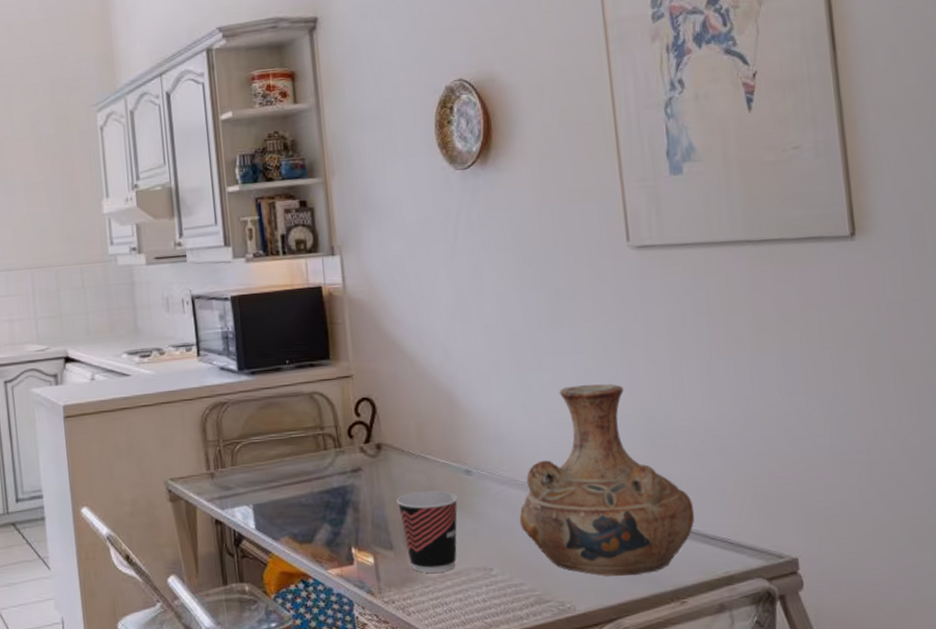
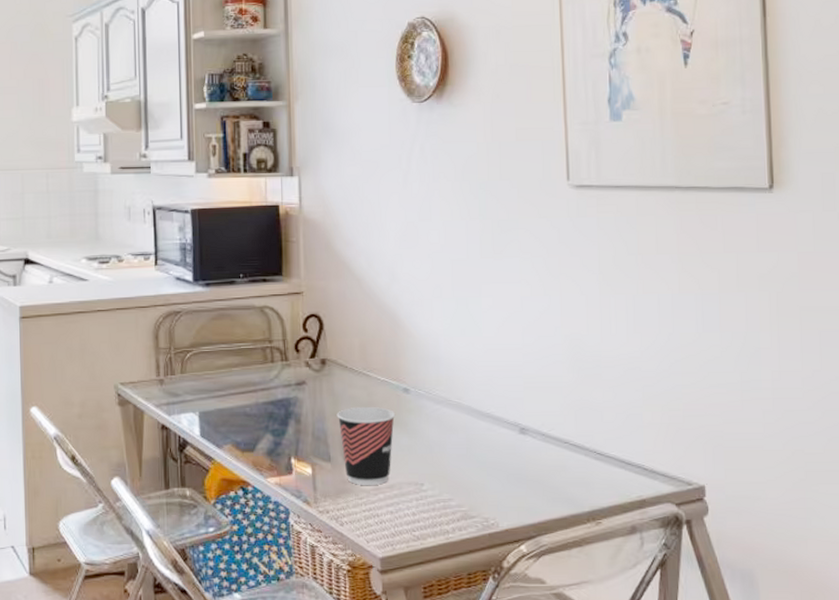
vase: present [519,383,695,577] -> none [451,313,614,496]

